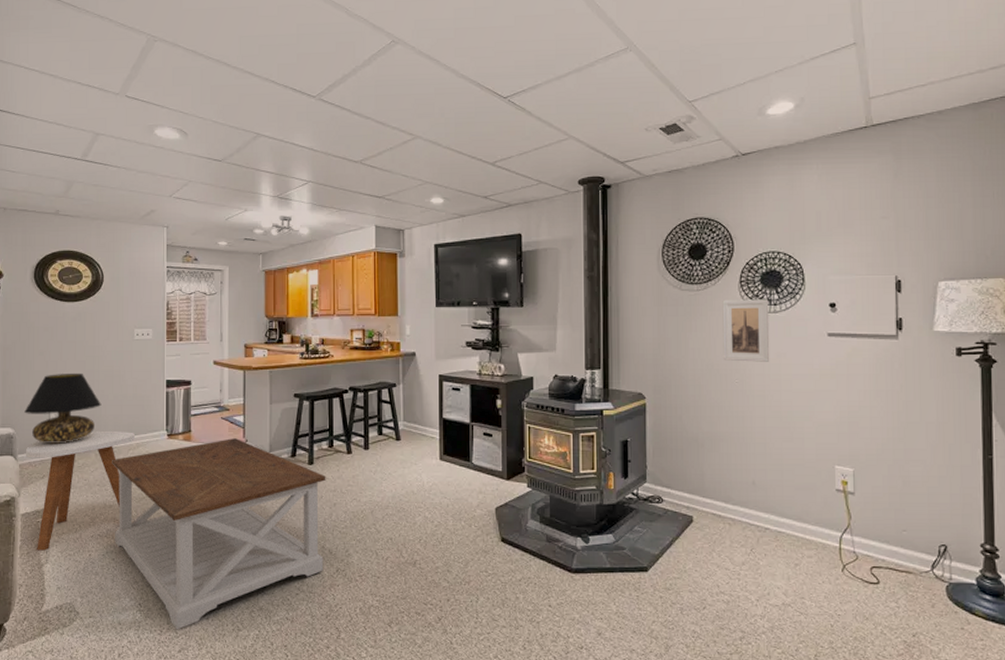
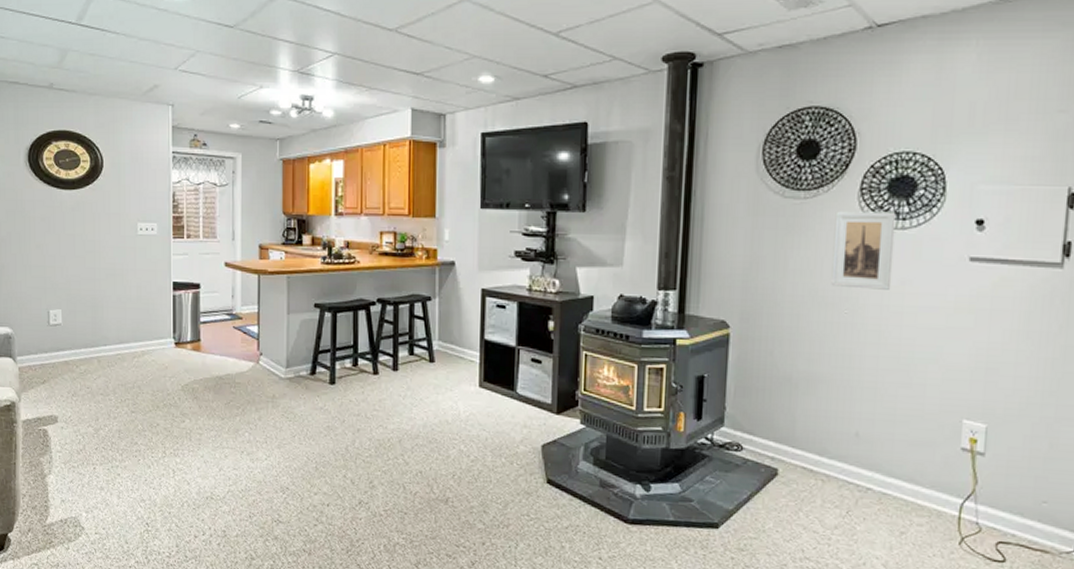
table lamp: present [24,372,102,444] -> none [22,269,104,347]
side table: present [25,430,135,551] -> none [24,334,139,461]
coffee table: present [112,438,326,630] -> none [115,350,349,554]

